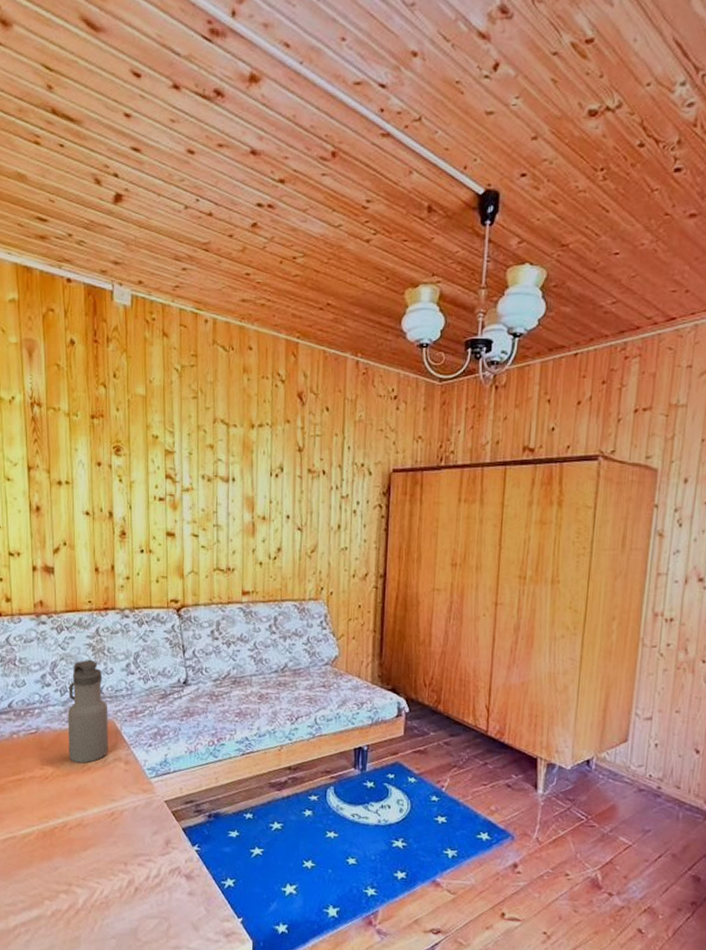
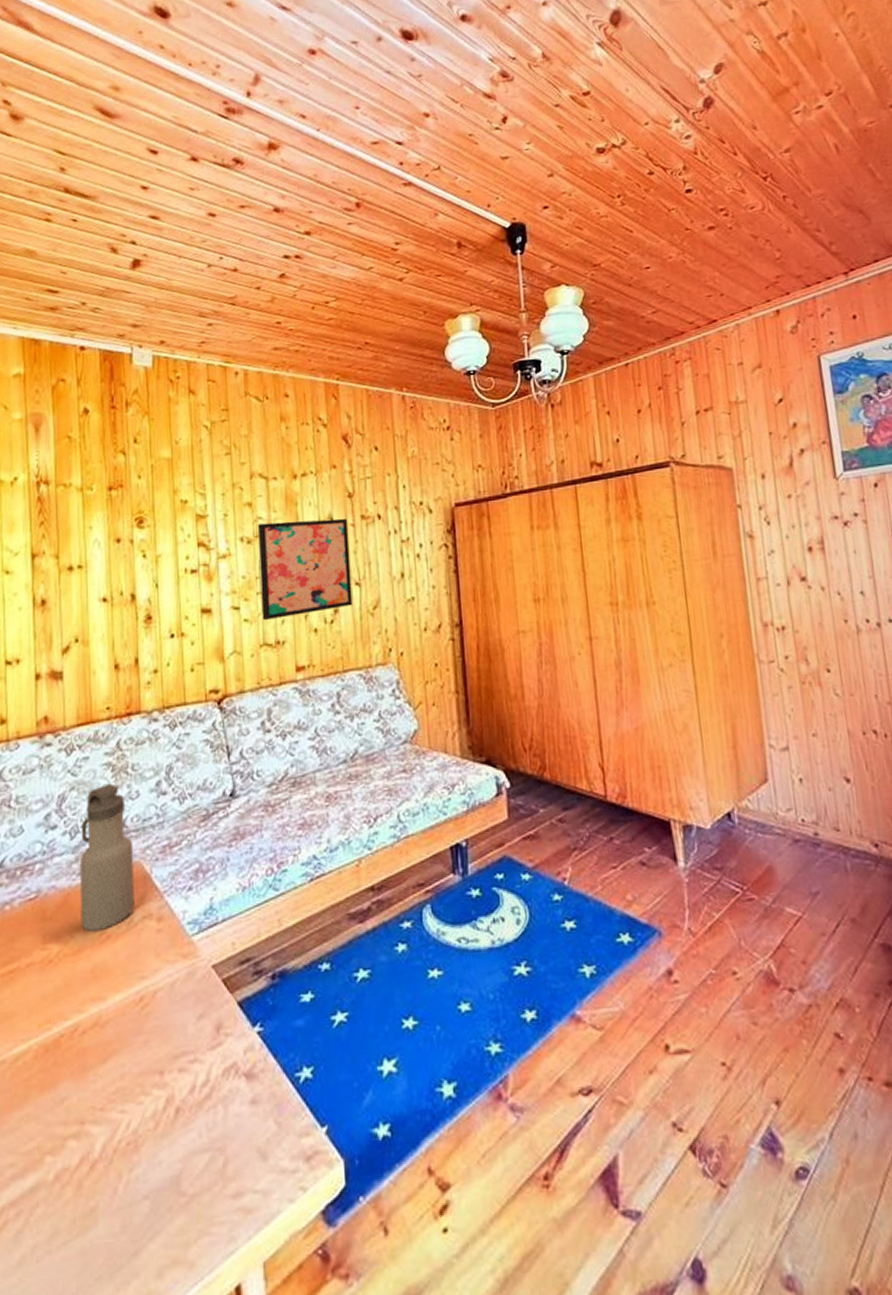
wall art: none [216,465,296,550] -> present [257,518,353,621]

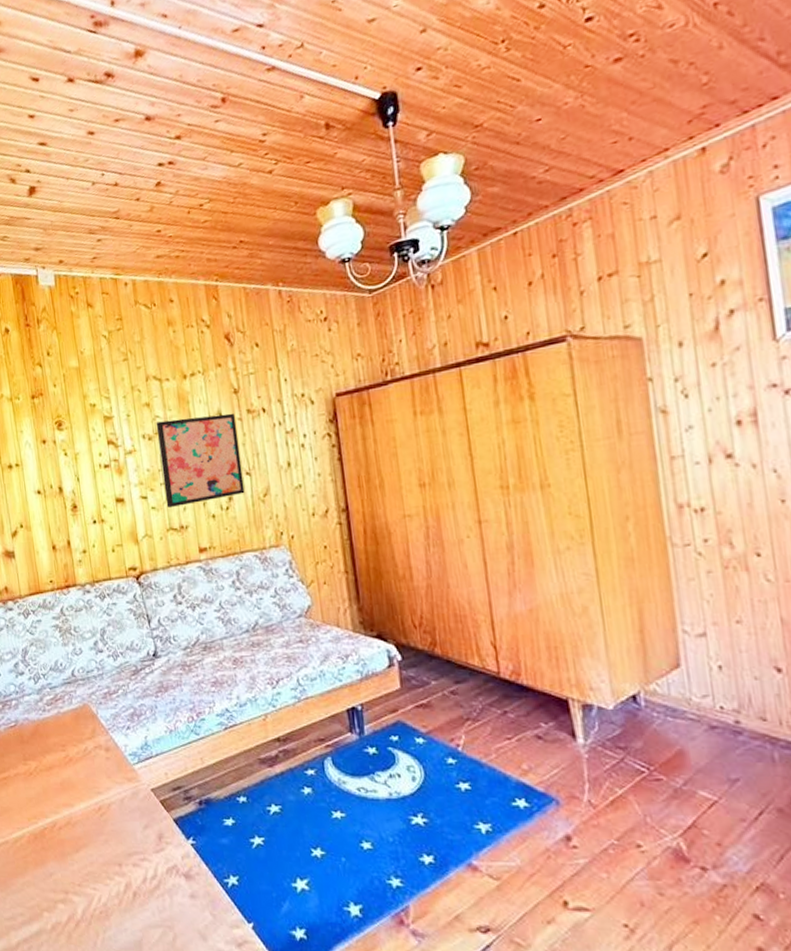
water bottle: present [79,783,134,932] -> none [41,641,87,755]

